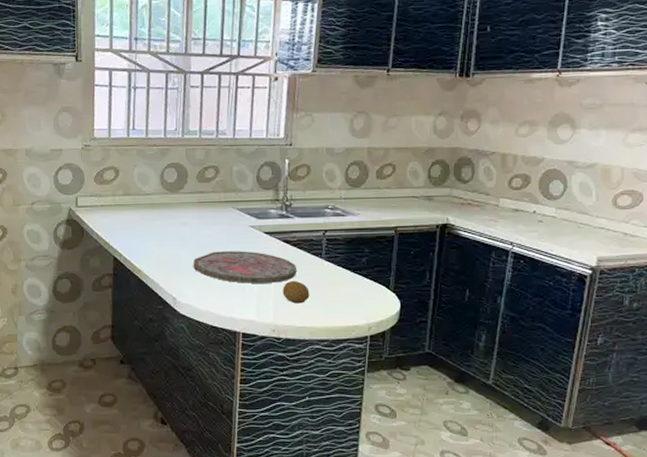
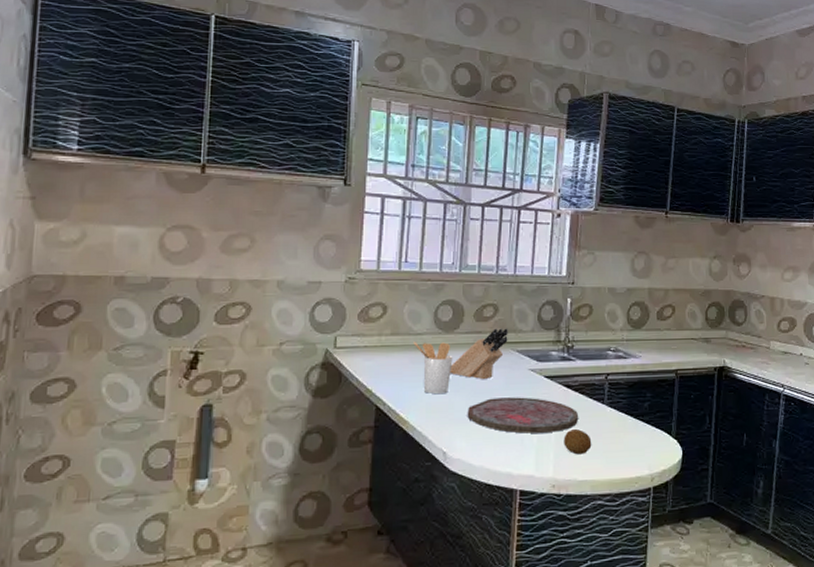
utensil holder: none [143,201,179,248] -> present [413,341,453,395]
knife block: none [176,188,229,235] -> present [450,328,508,380]

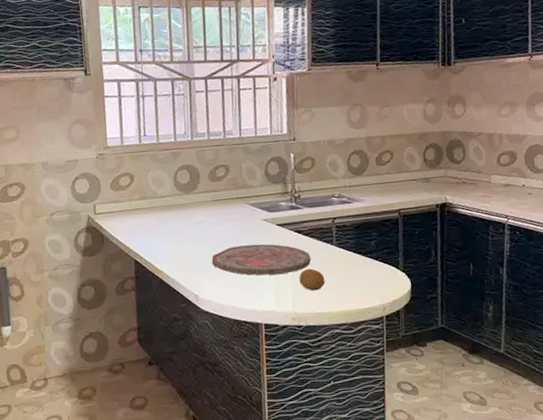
utensil holder: present [413,341,453,395] -> none [159,202,195,247]
knife block: present [450,328,508,380] -> none [192,185,241,232]

